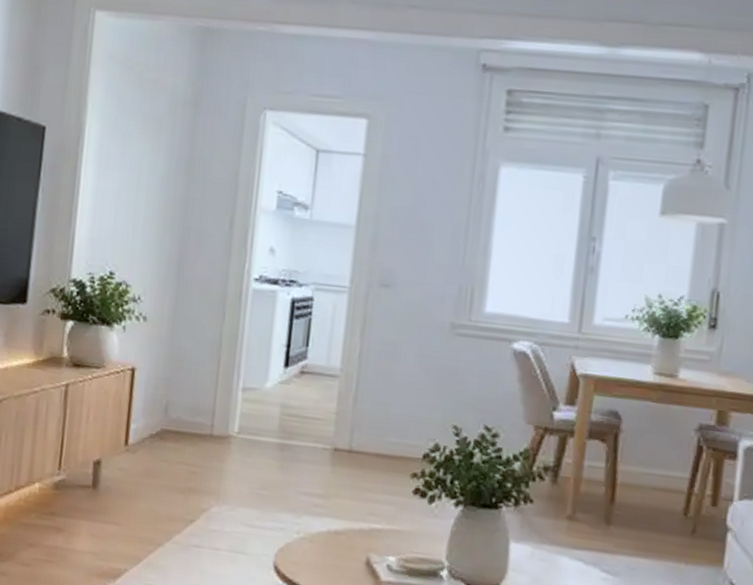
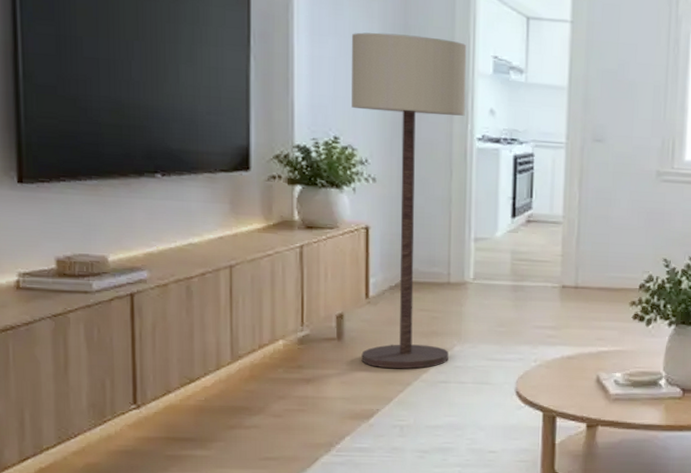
floor lamp: none [114,165,251,528] -> present [351,32,467,369]

